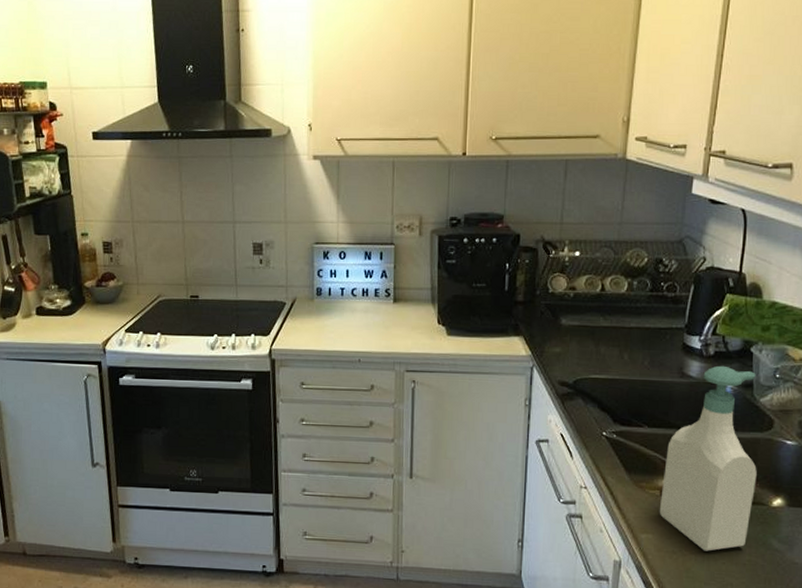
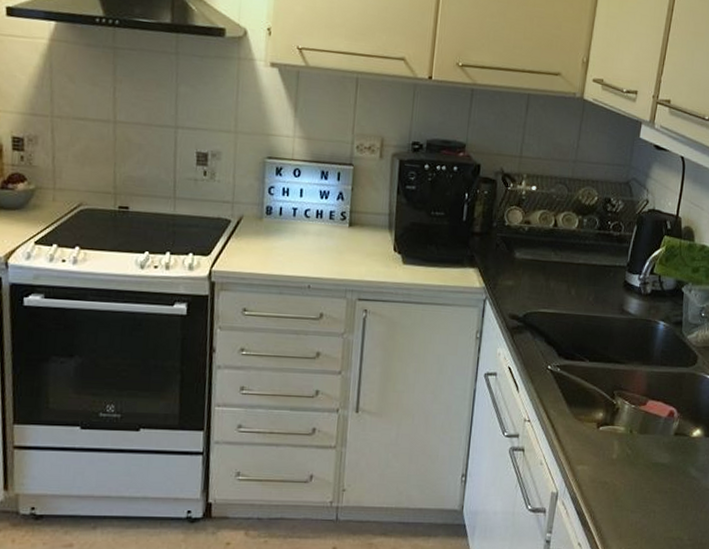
soap bottle: present [659,365,757,551] -> none [595,303,685,481]

